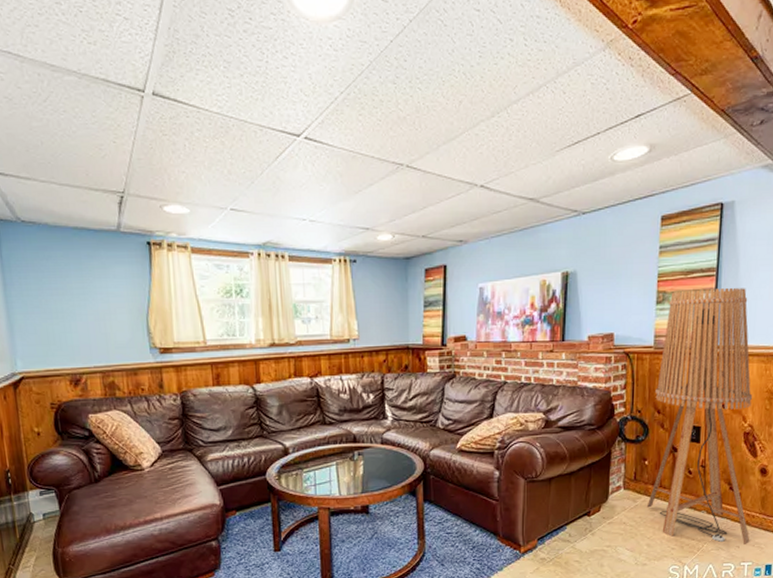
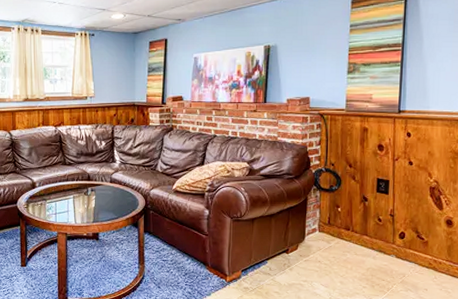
floor lamp: present [646,288,753,544] -> none [339,61,438,288]

